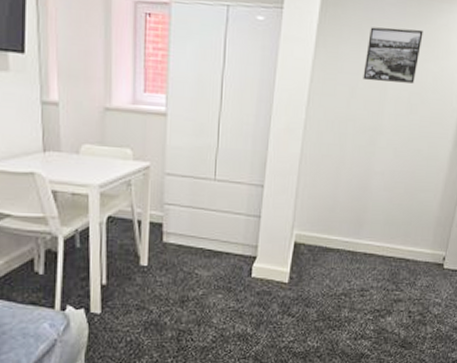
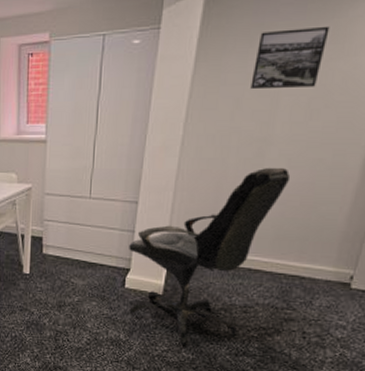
office chair: none [255,155,397,335] -> present [129,167,291,346]

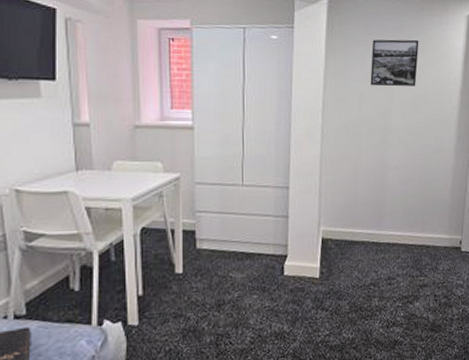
office chair: present [129,167,291,346] -> none [284,151,409,327]

